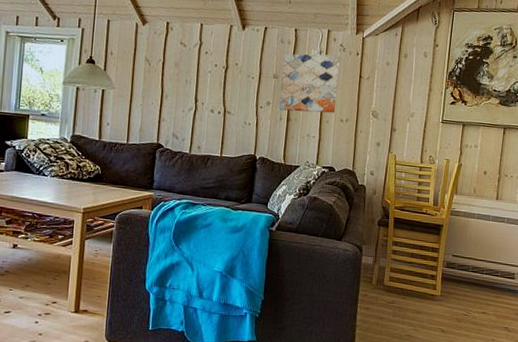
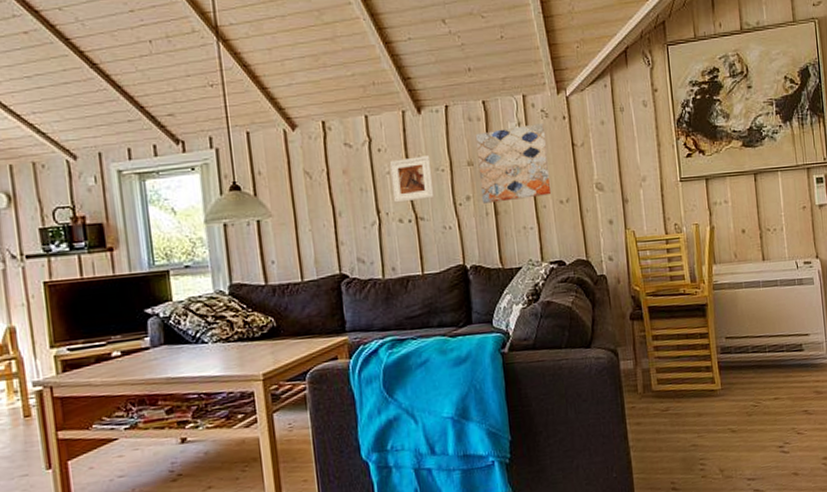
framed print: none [209,62,245,99] -> present [389,156,435,203]

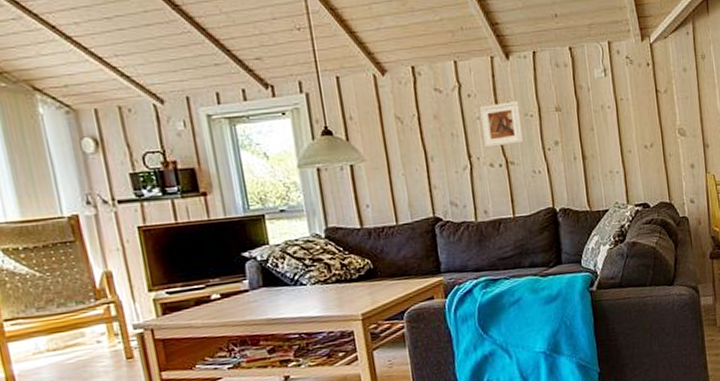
wall art: present [475,122,552,203] -> none [562,69,637,148]

